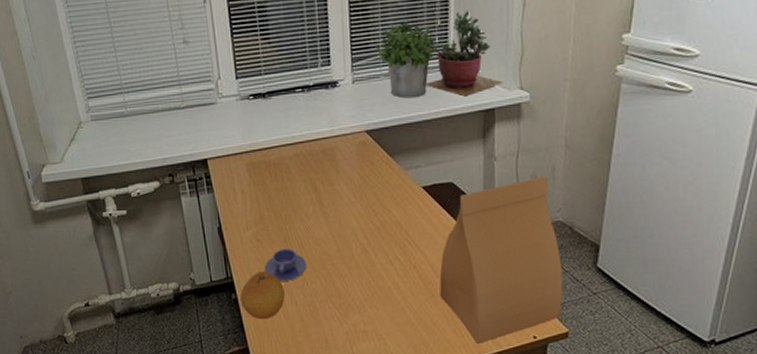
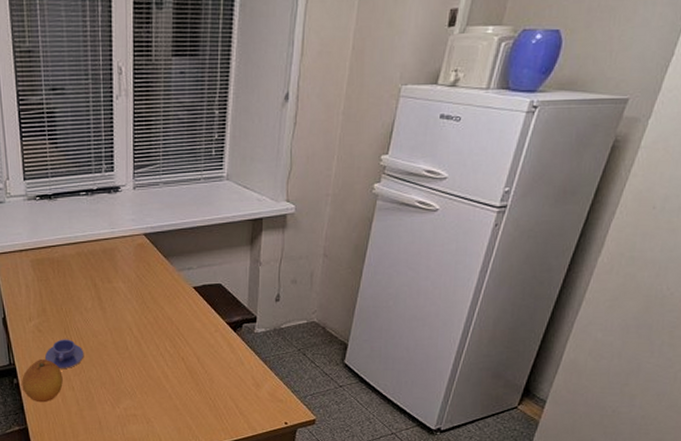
potted plant: present [375,22,435,99] -> none [156,134,212,206]
succulent plant: present [427,11,504,97] -> none [202,127,273,206]
paper bag: present [439,175,563,343] -> none [204,281,314,428]

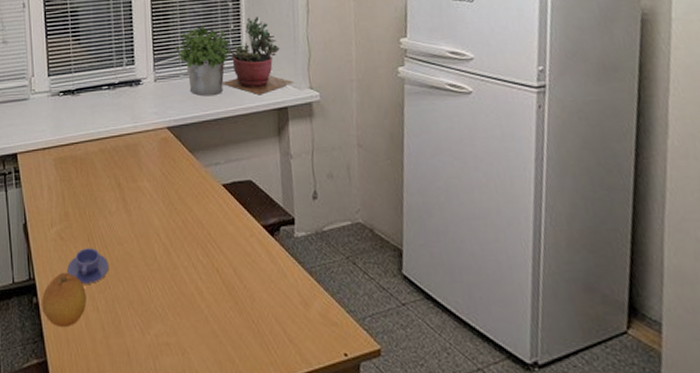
potted plant: none [156,134,212,206] -> present [175,26,230,97]
succulent plant: none [202,127,273,206] -> present [223,17,295,95]

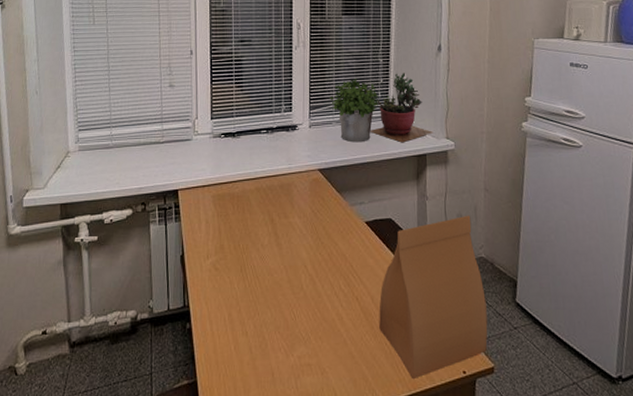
fruit: present [42,273,86,328] -> none [195,301,236,351]
teacup: present [67,248,109,284] -> none [220,278,259,311]
paper bag: none [243,175,372,361] -> present [379,215,488,378]

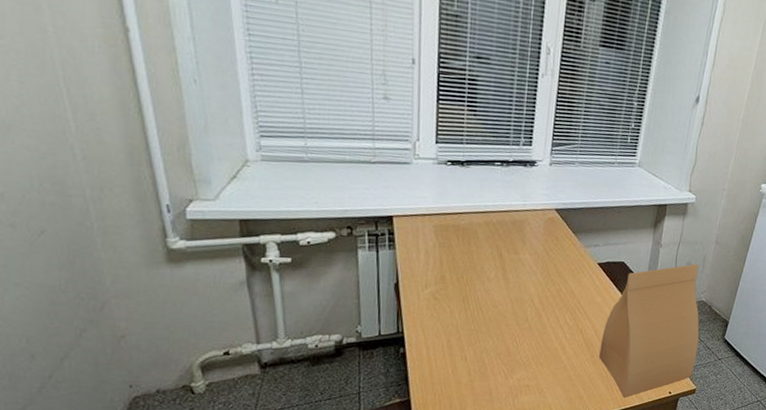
potted plant: present [330,79,378,143] -> none [575,119,627,187]
succulent plant: present [371,73,434,143] -> none [615,119,678,192]

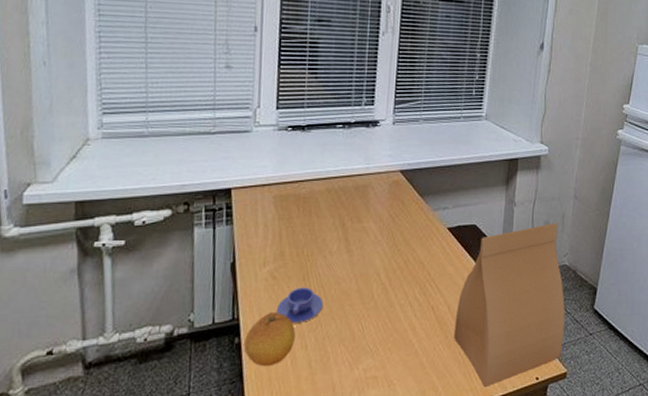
fruit: none [409,328,456,373] -> present [244,313,295,367]
teacup: none [439,308,482,338] -> present [277,287,324,323]

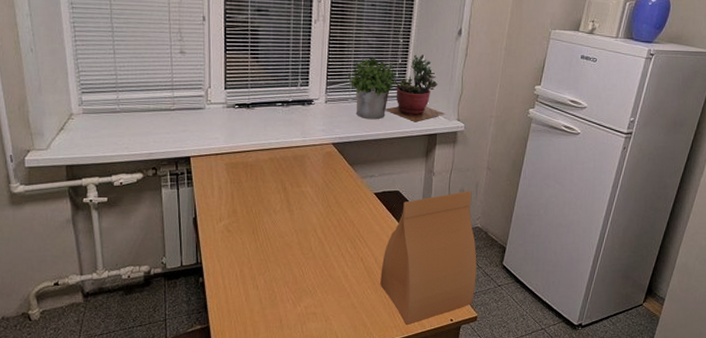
fruit: present [244,313,295,367] -> none [207,259,248,301]
teacup: present [277,287,324,323] -> none [232,239,270,268]
potted plant: none [418,73,472,143] -> present [347,57,395,120]
succulent plant: none [461,70,528,146] -> present [386,54,446,122]

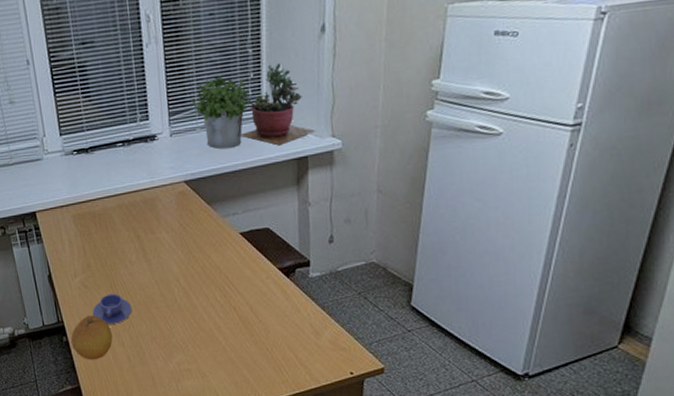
fruit: none [207,259,248,301] -> present [71,316,113,360]
teacup: none [232,239,270,268] -> present [93,294,132,324]
paper bag: present [380,190,477,325] -> none [258,219,379,380]

